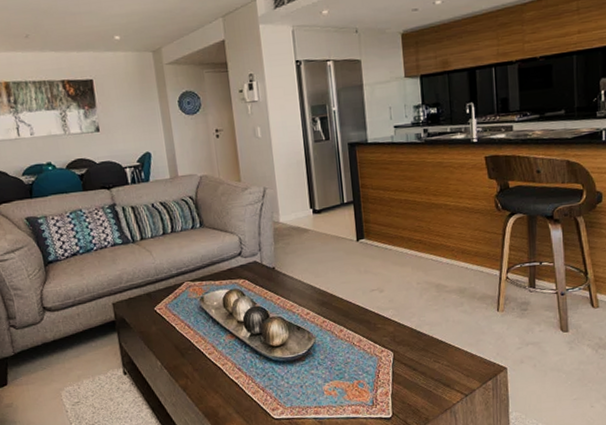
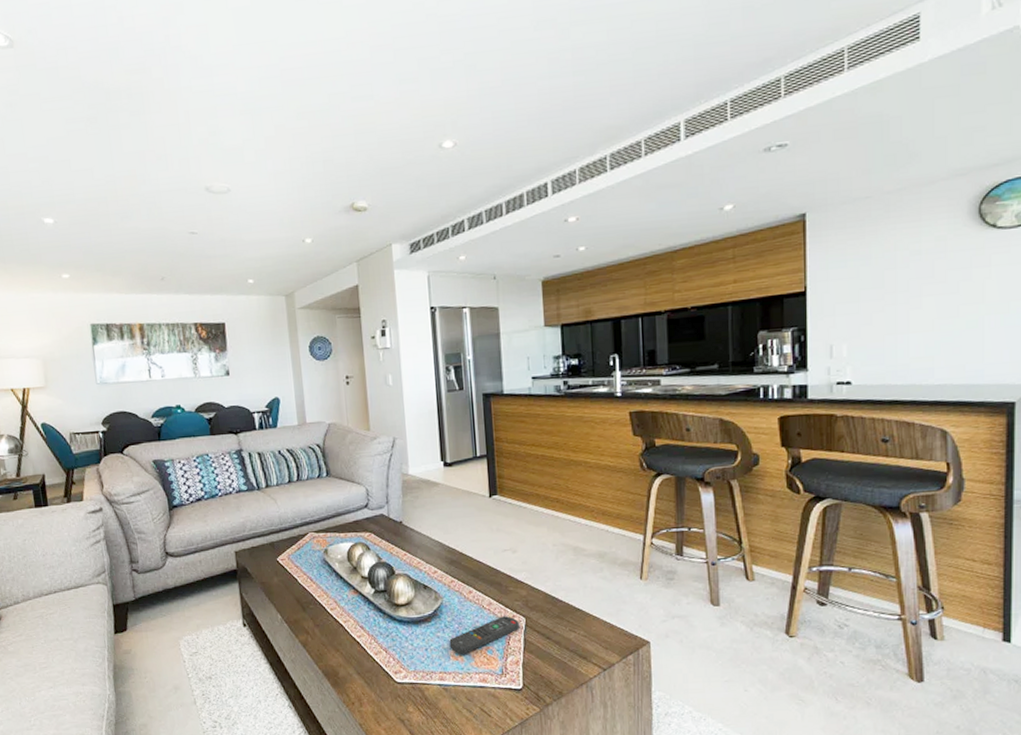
remote control: none [322,351,388,389] -> present [449,616,519,654]

